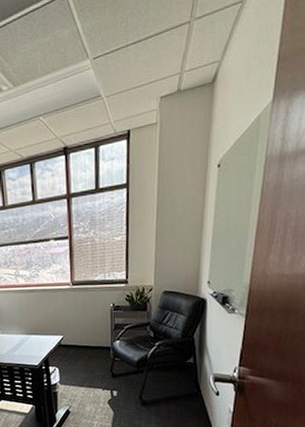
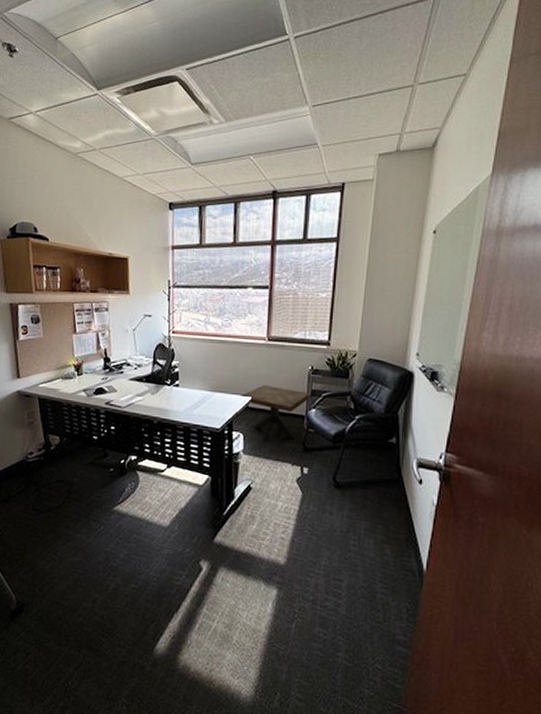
side table: none [53,324,116,373] -> present [241,385,312,442]

